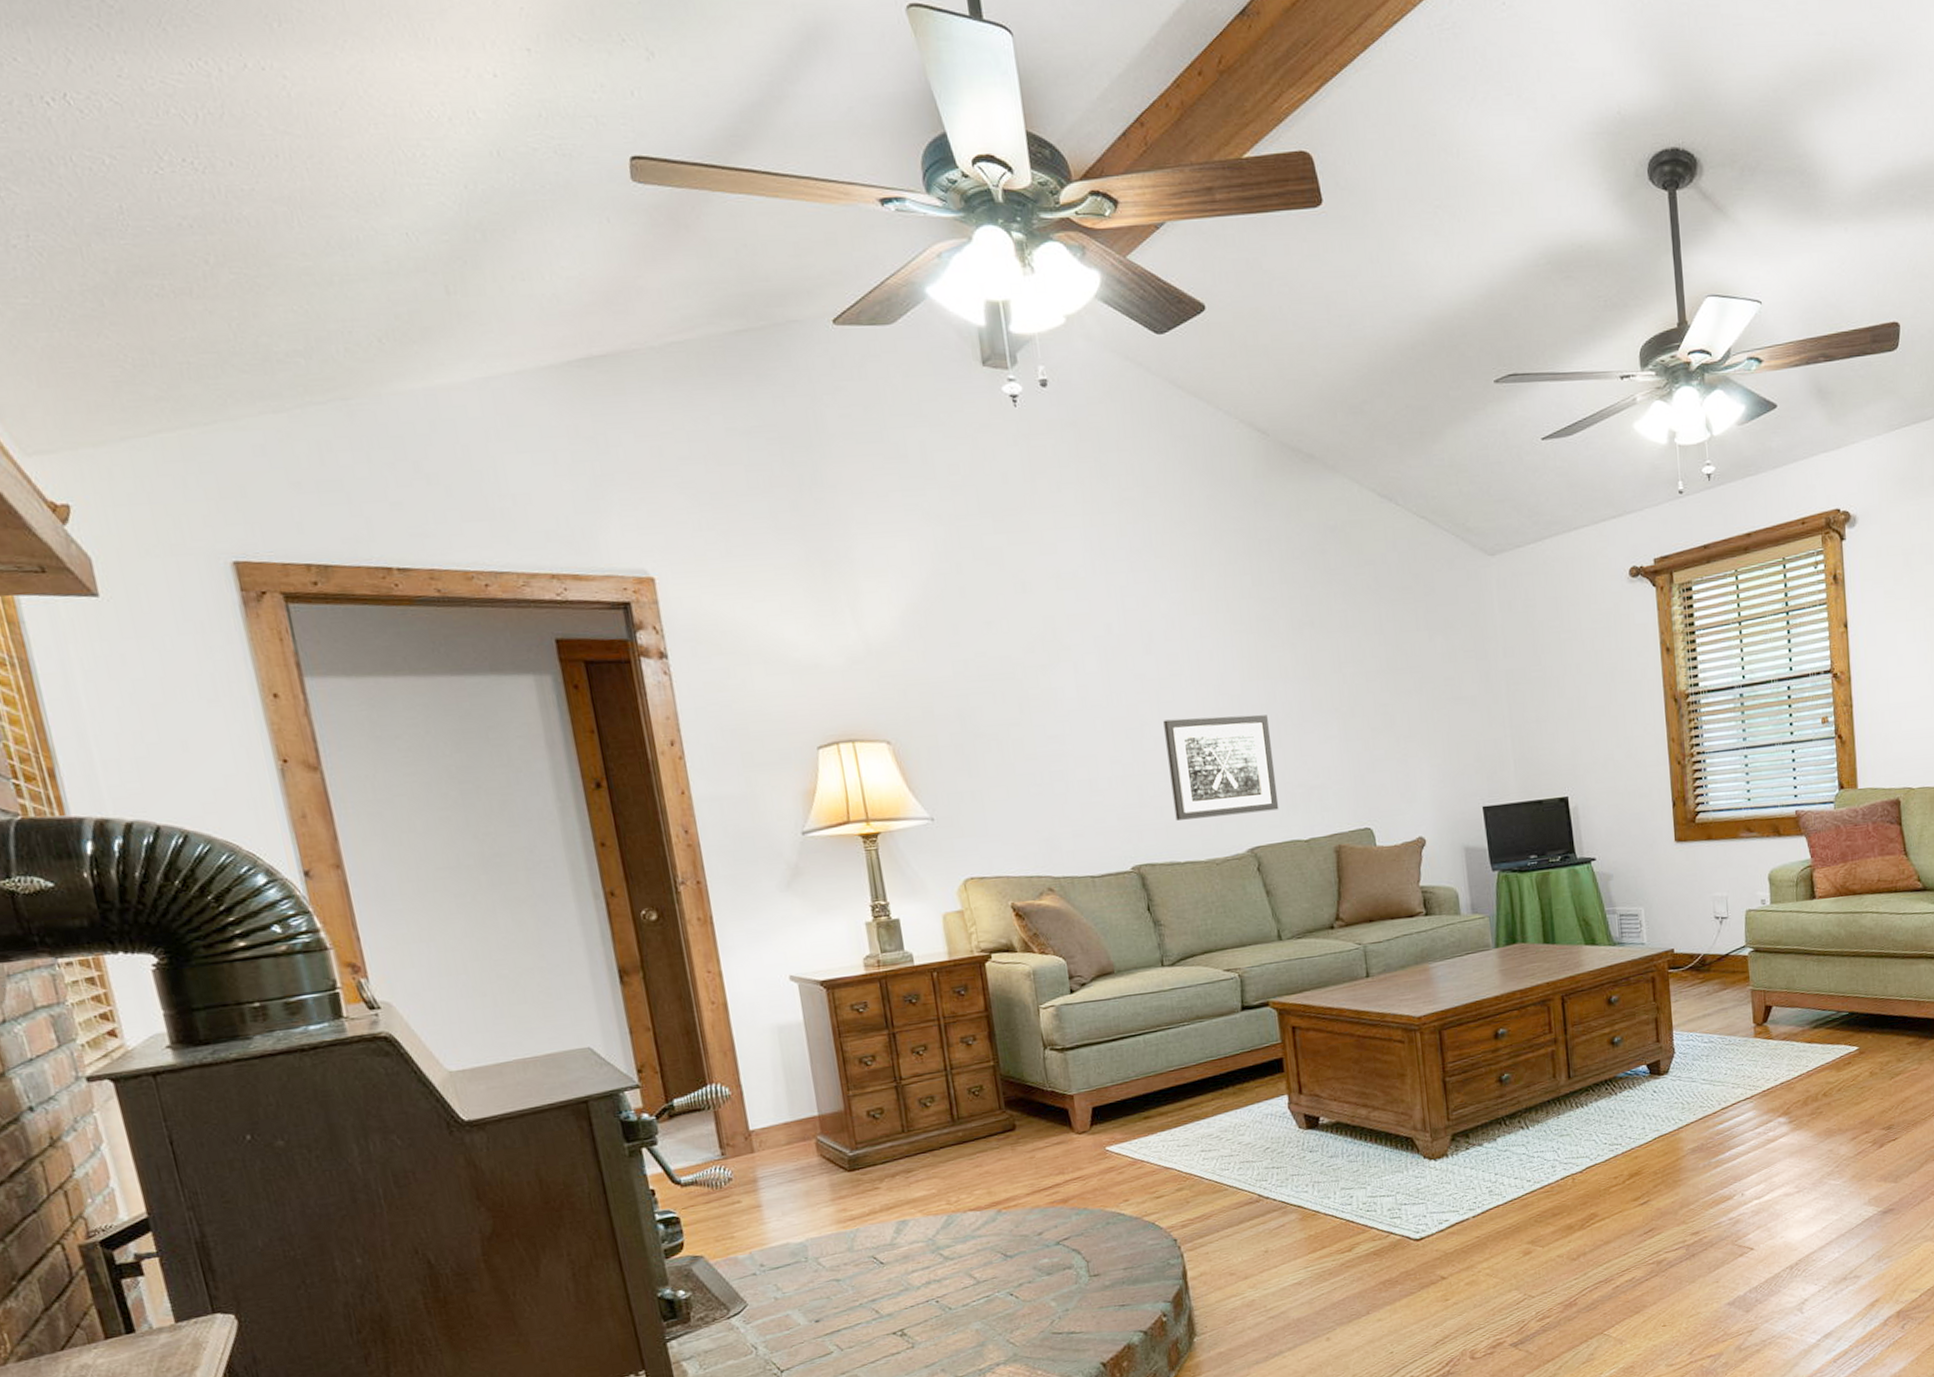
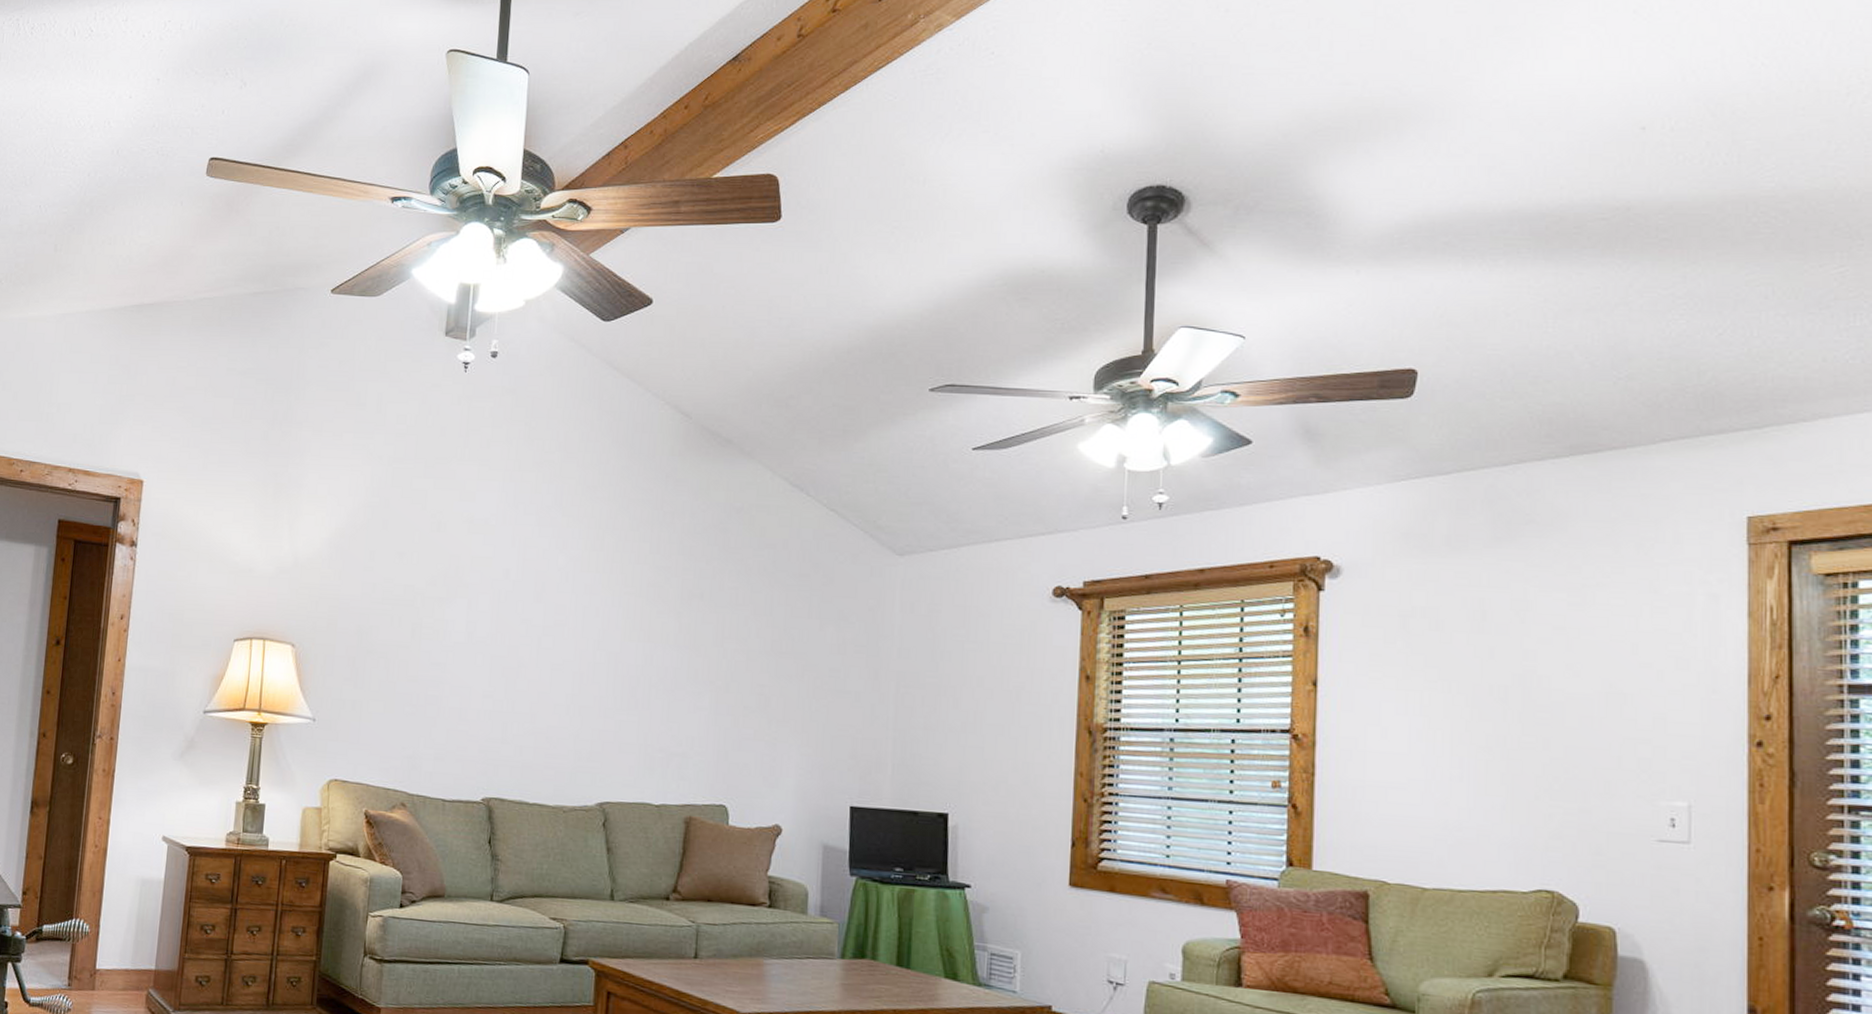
wall art: present [1163,715,1279,821] -> none [533,665,641,770]

